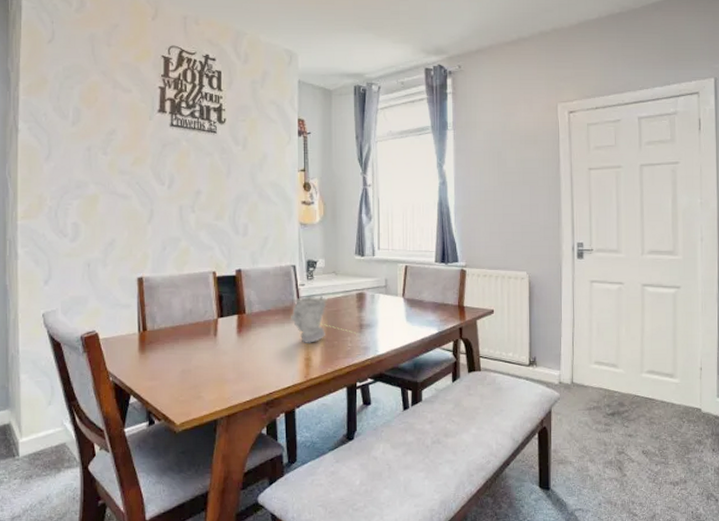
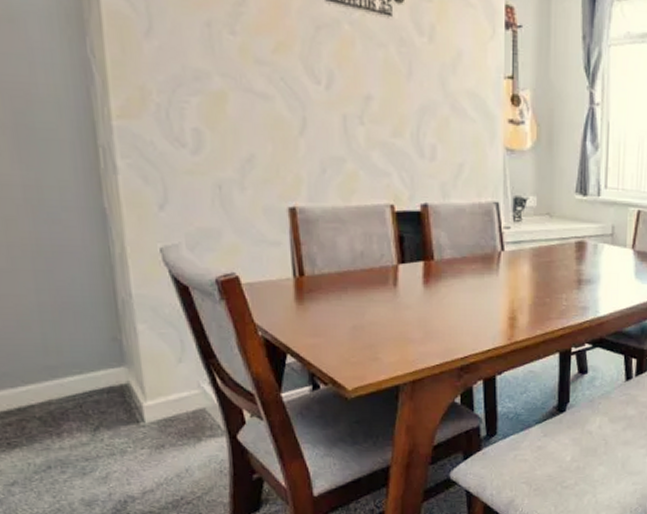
bust sculpture: present [291,296,356,343] -> none [492,241,573,300]

